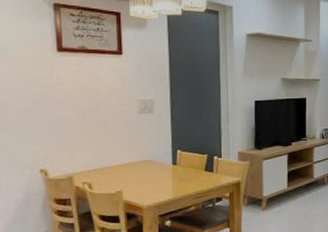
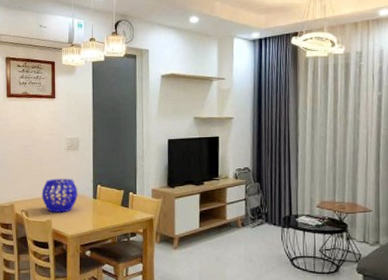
decorative bowl: none [108,144,154,183] -> present [41,178,78,213]

